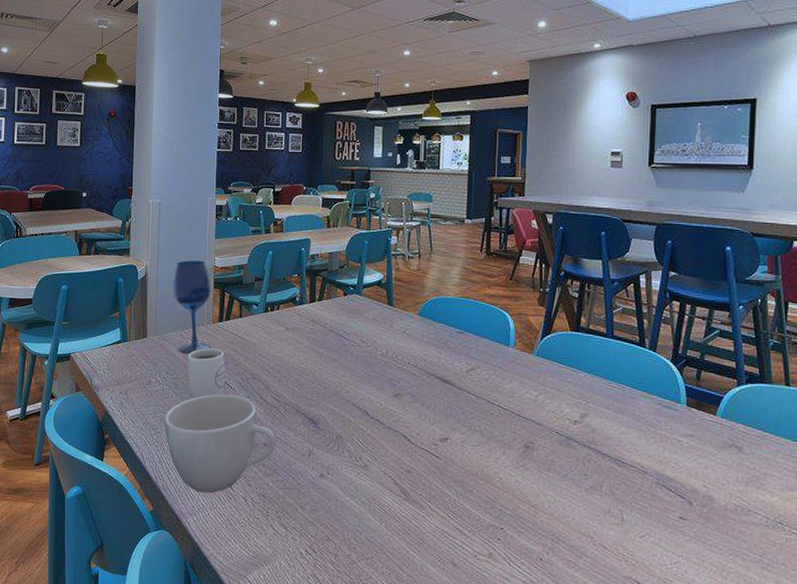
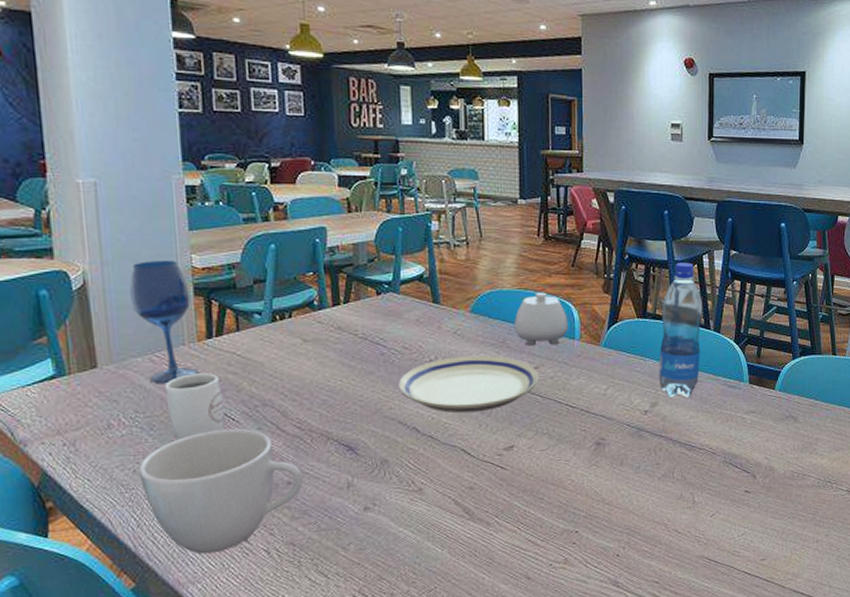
plate: none [355,353,475,404] -> present [399,355,539,413]
sugar bowl: none [455,301,505,350] -> present [514,292,569,346]
bottle: none [590,281,639,413] -> present [659,263,703,398]

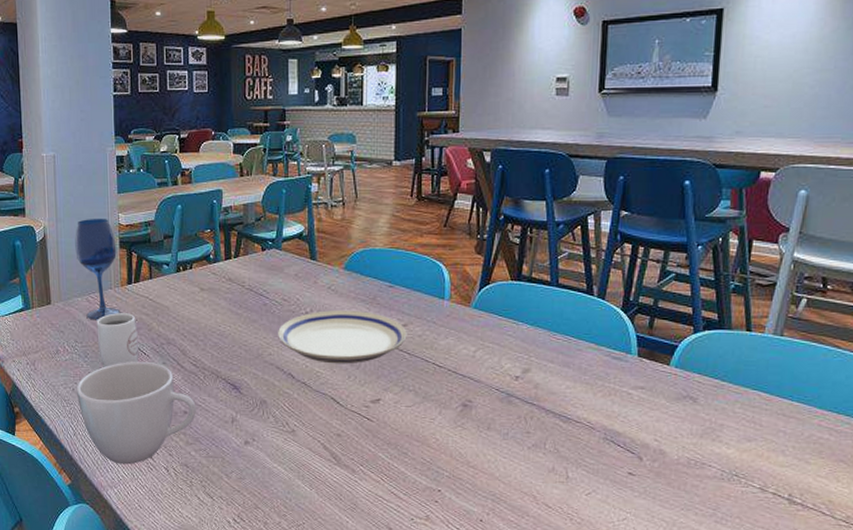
sugar bowl: present [514,292,569,346] -> none [384,251,439,304]
bottle: present [659,263,703,398] -> none [532,224,586,367]

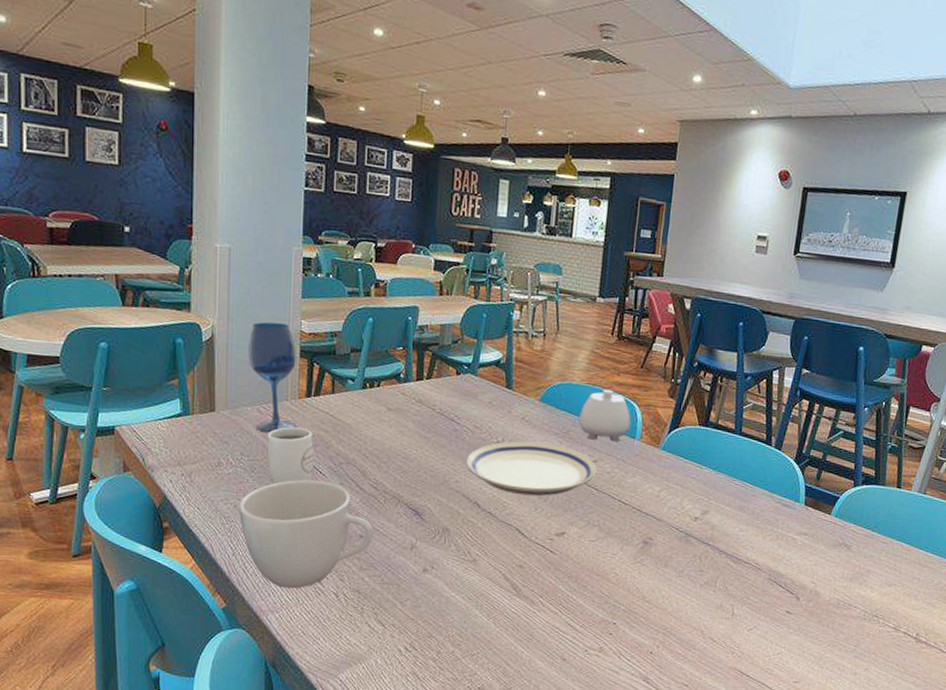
sugar bowl: none [384,251,439,304] -> present [578,389,632,442]

